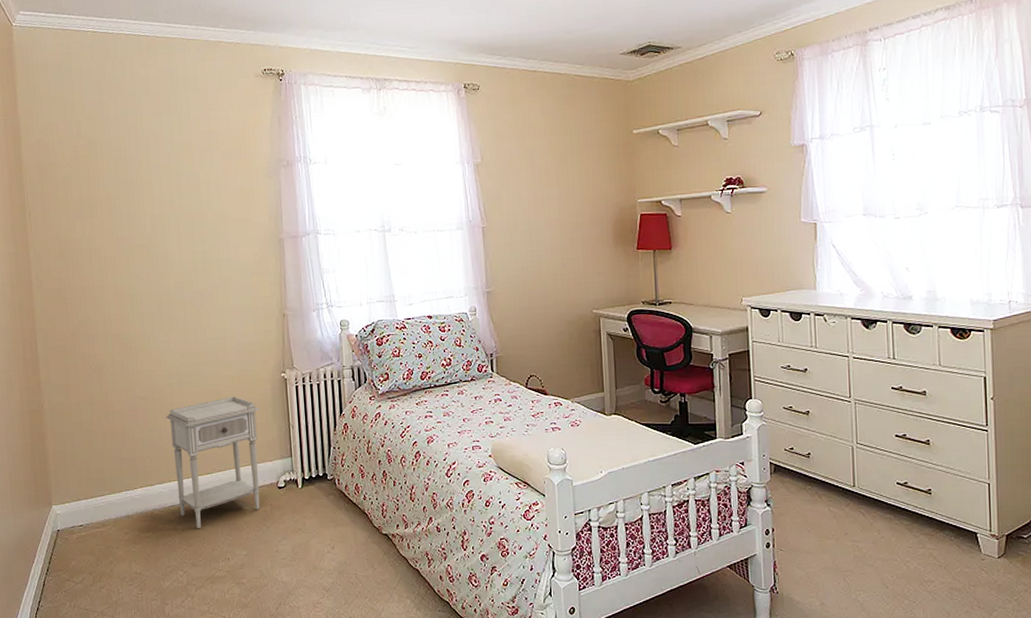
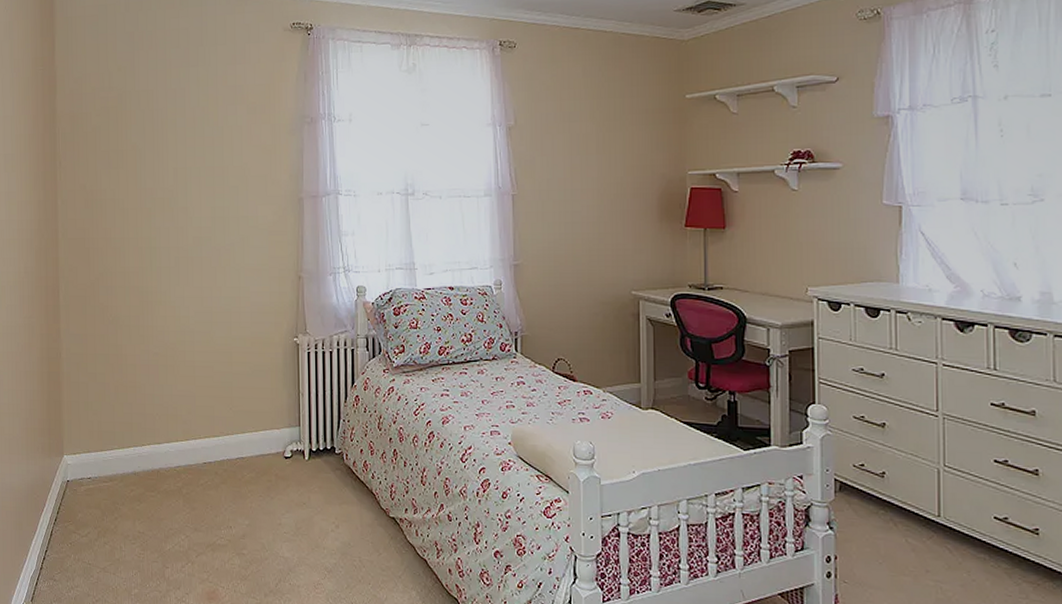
nightstand: present [166,396,260,529] -> none [177,358,269,493]

